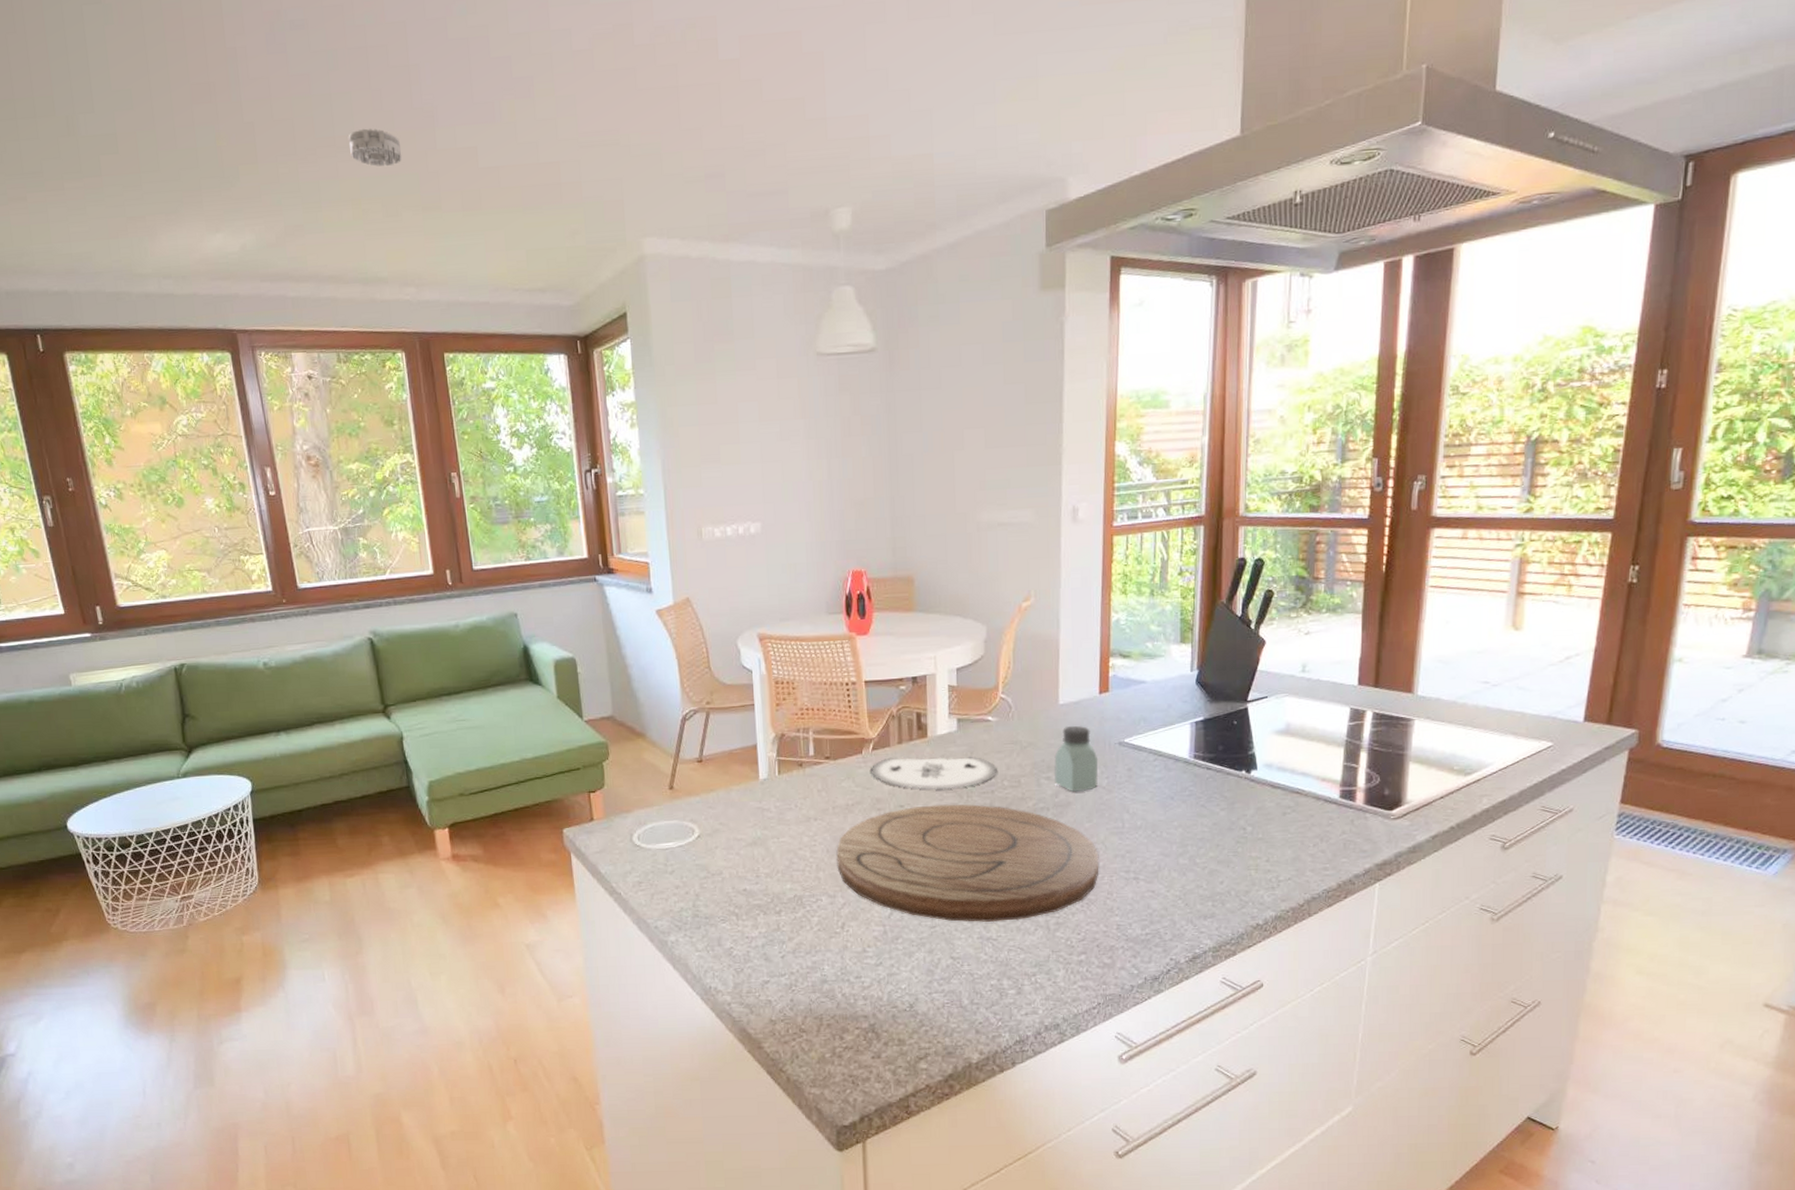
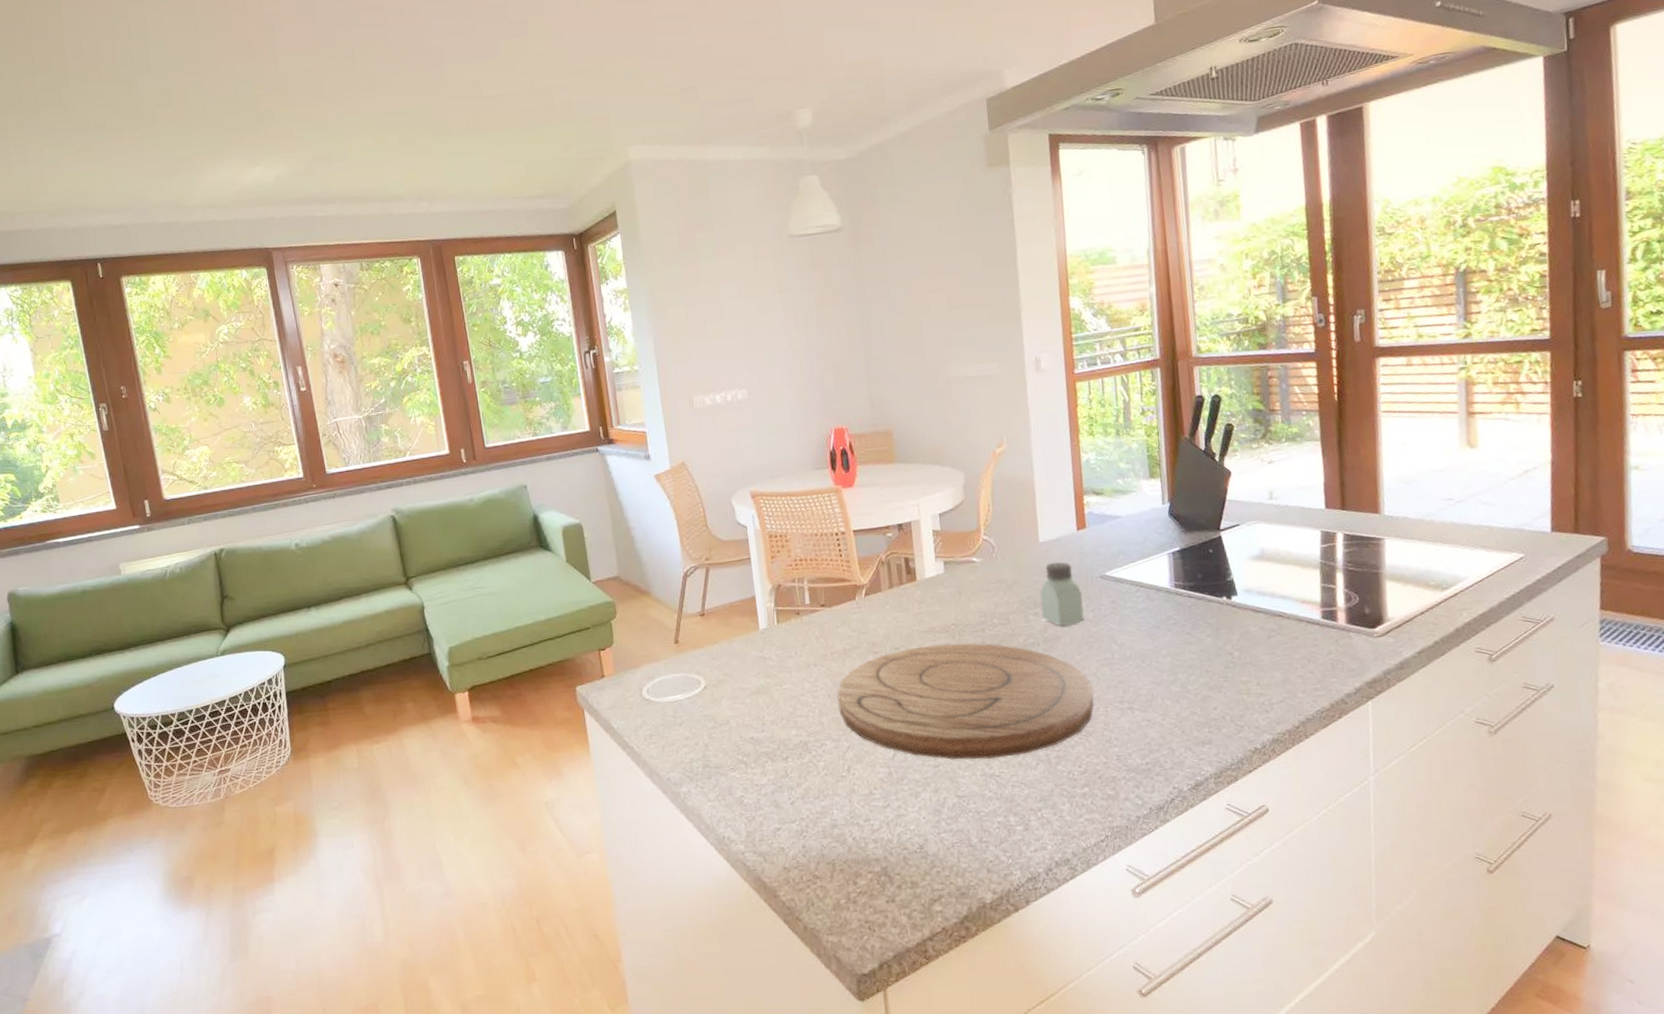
smoke detector: present [348,128,402,167] -> none [368,70,415,102]
plate: present [871,758,997,790] -> none [865,598,986,631]

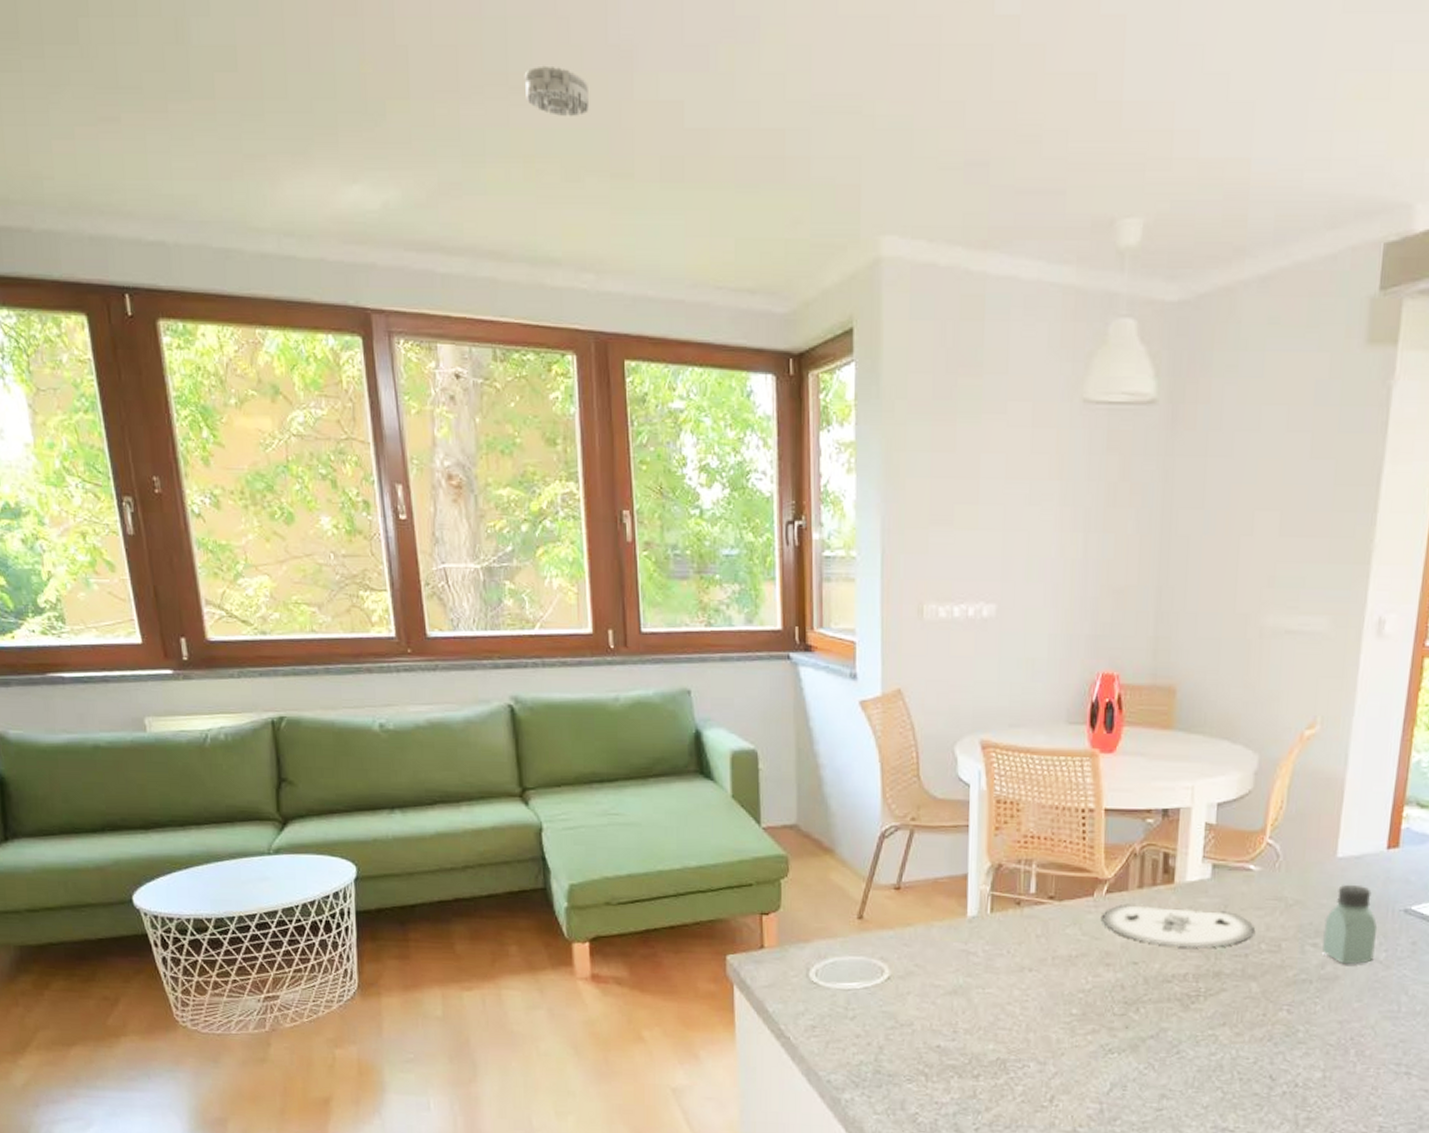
smoke detector: none [368,70,415,102] -> present [524,65,590,117]
cutting board: present [837,643,1094,760] -> none [1051,965,1367,1111]
plate: none [865,598,986,631] -> present [1102,904,1254,948]

